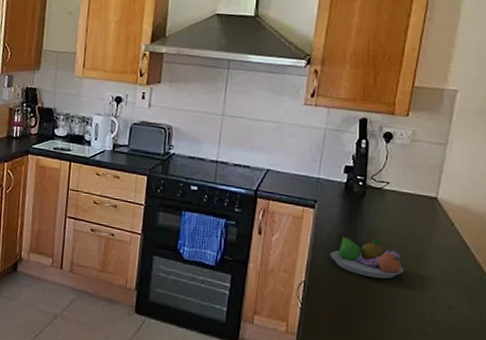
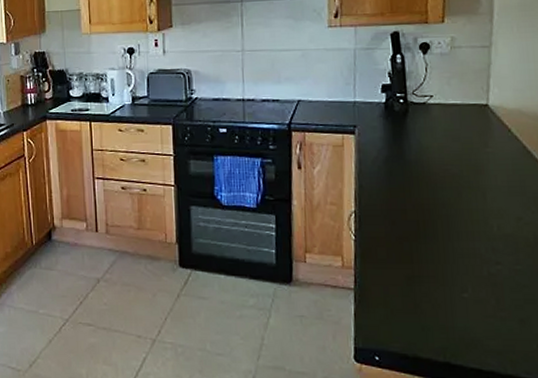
fruit bowl: present [330,236,404,279] -> none [378,157,462,198]

